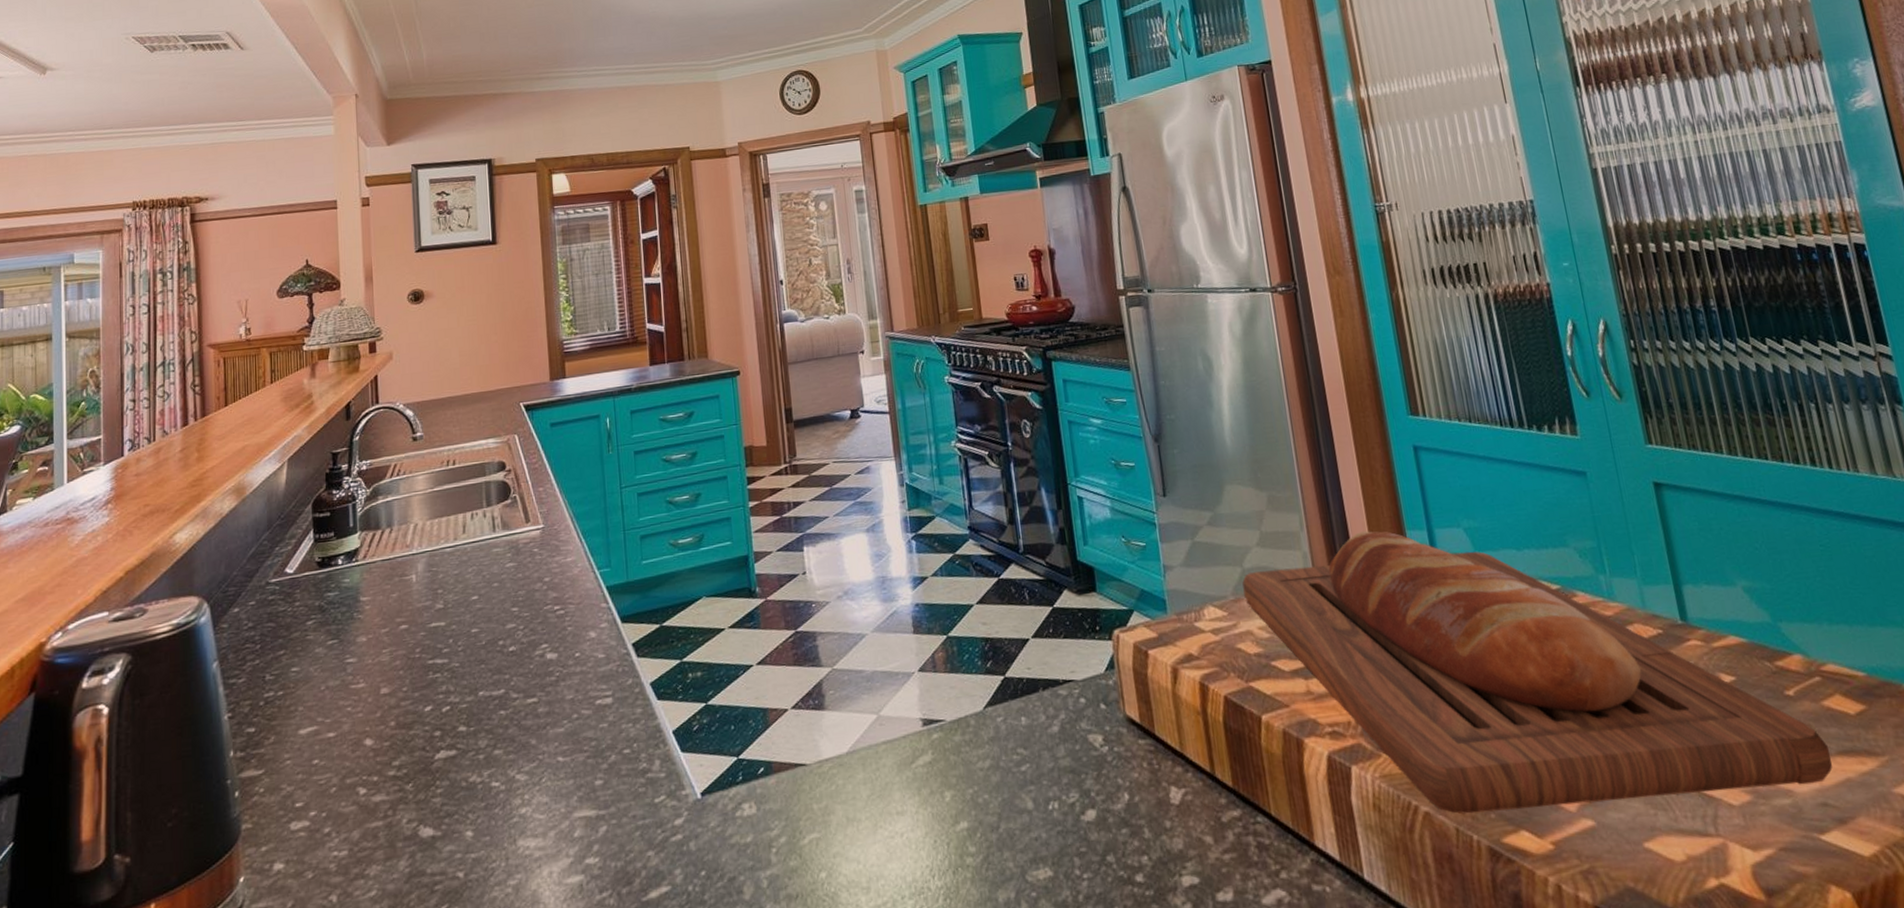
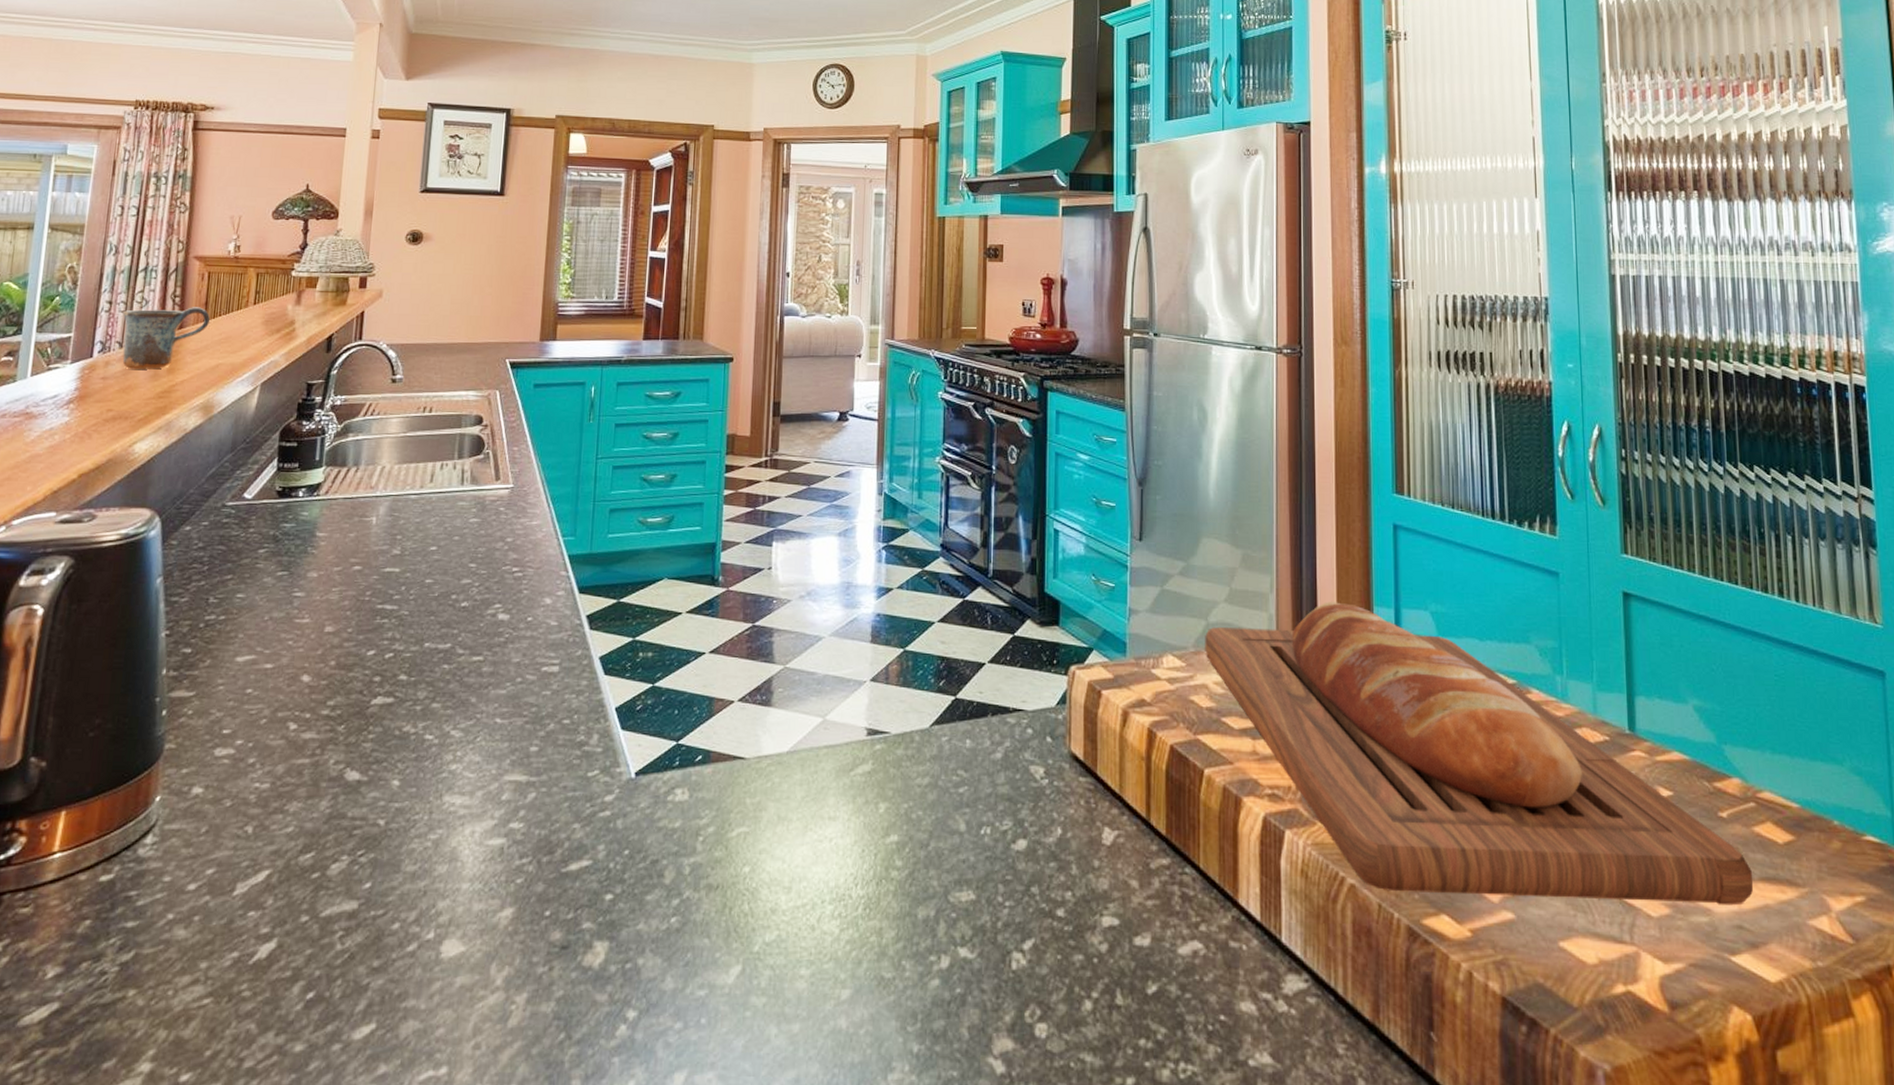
mug: none [147,393,232,463] -> present [122,307,211,370]

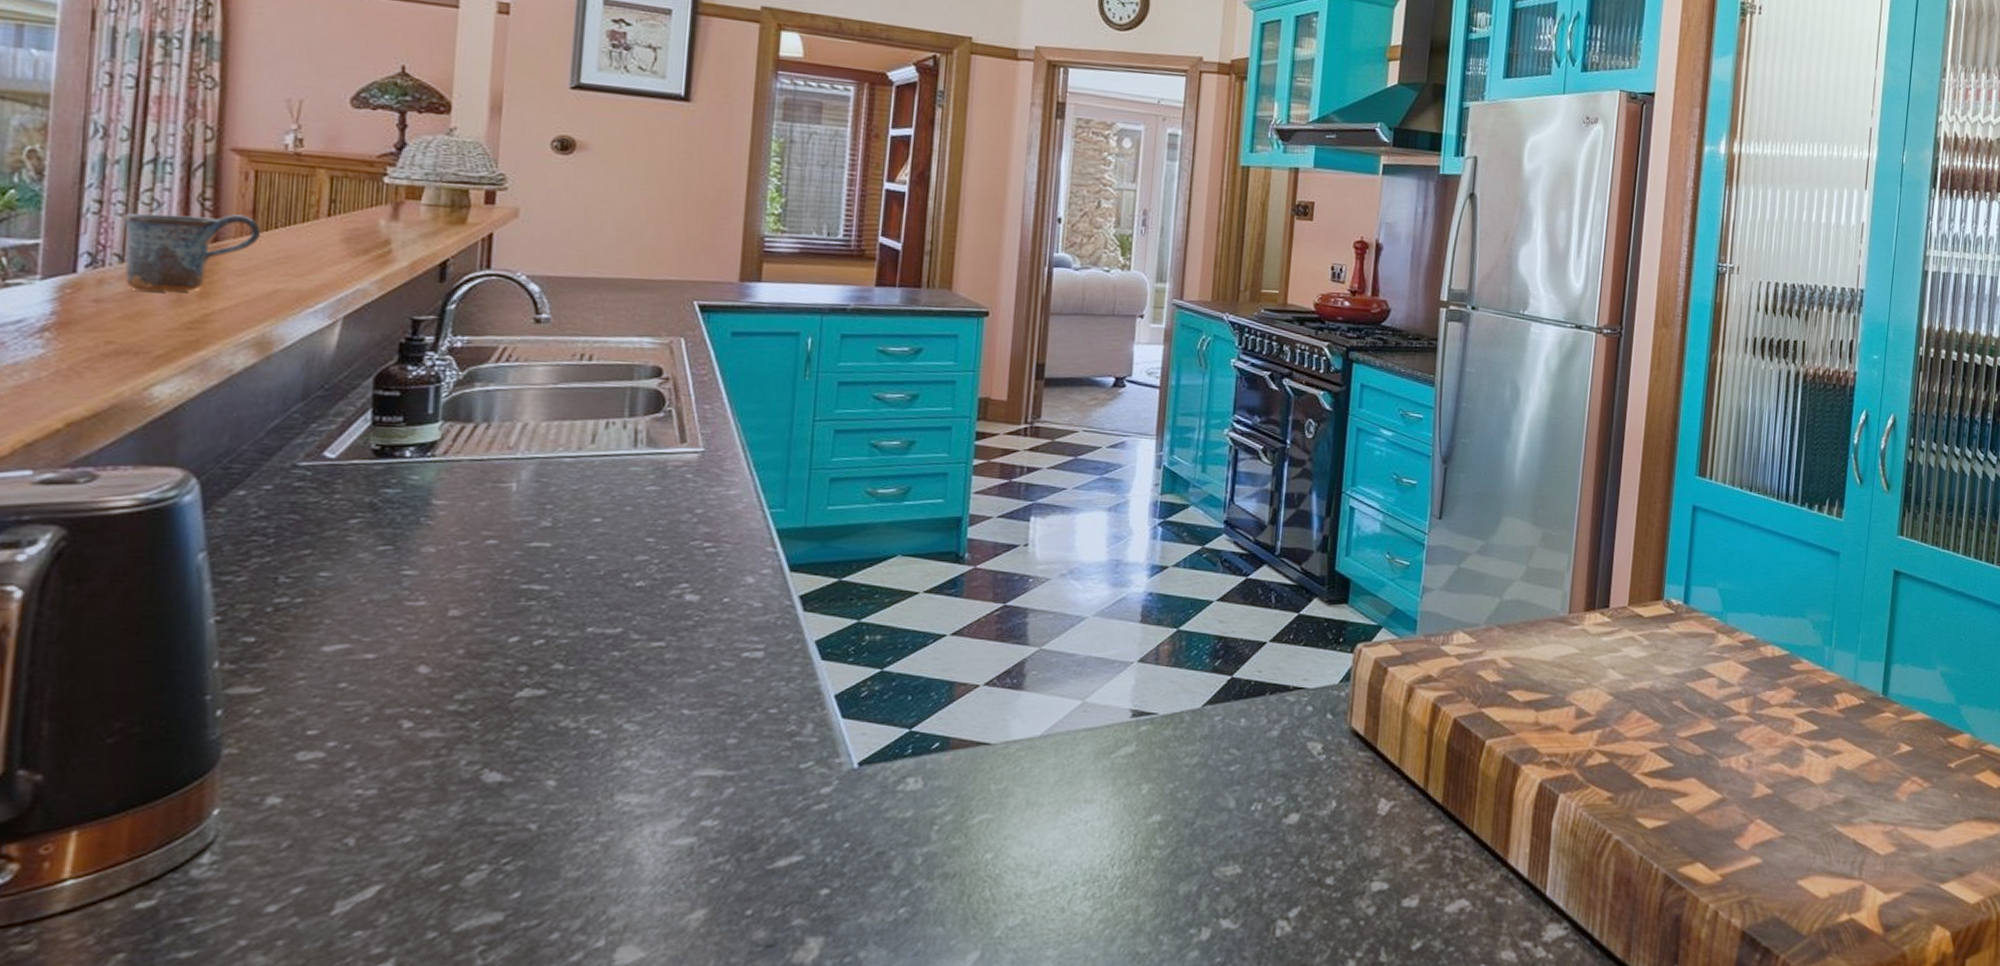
bread loaf: present [1205,602,1753,906] -> none [1496,579,1968,845]

